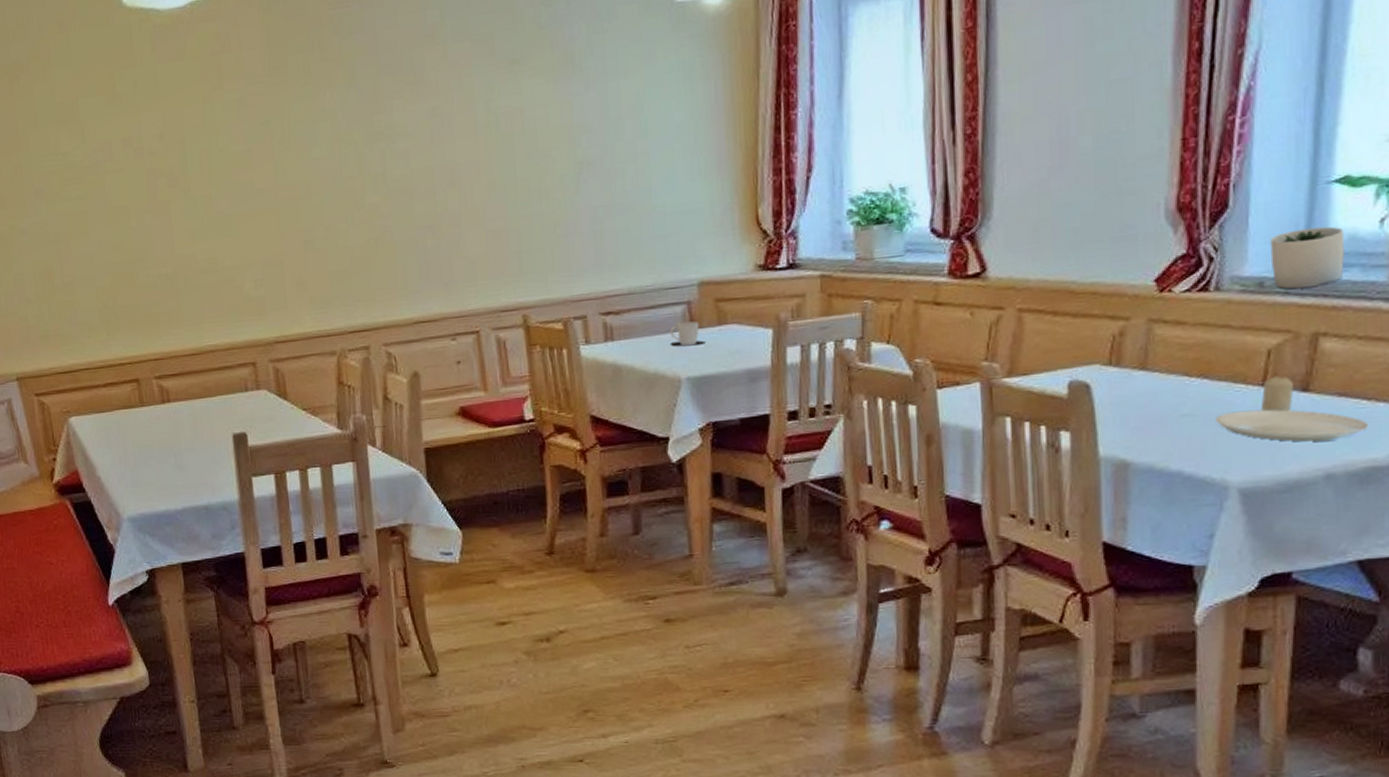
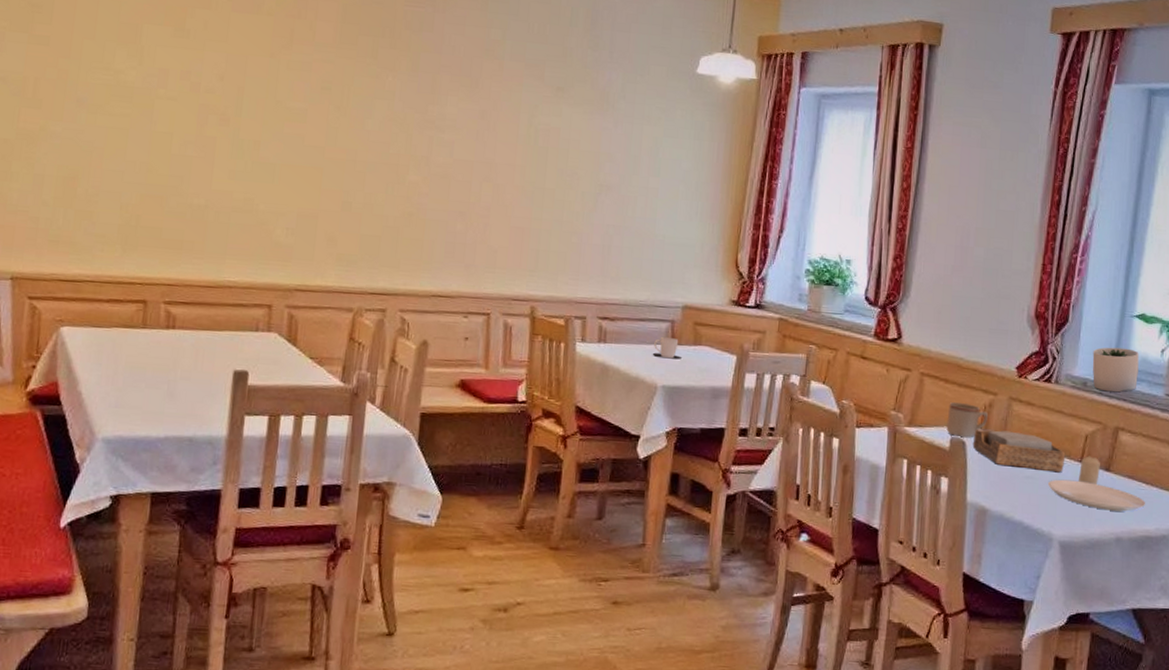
mug: none [1060,336,1120,380] -> present [946,402,989,438]
napkin holder: none [1100,361,1239,407] -> present [972,429,1066,473]

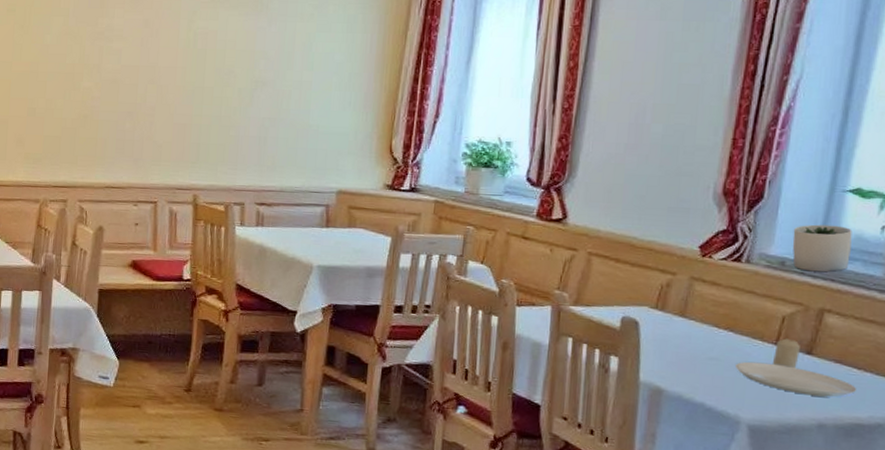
cup: present [652,336,683,360] -> none [308,220,338,241]
mug: present [946,402,989,438] -> none [616,282,666,318]
napkin holder: present [972,429,1066,473] -> none [646,308,758,355]

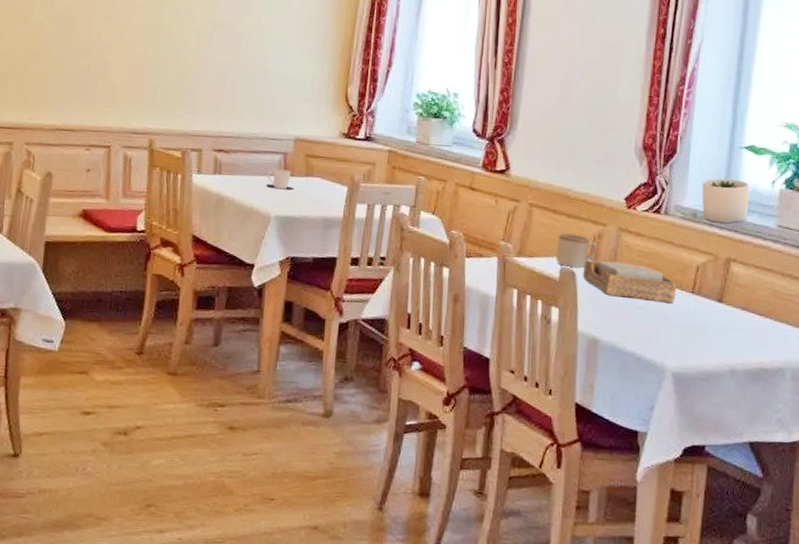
cup: none [308,220,338,241] -> present [265,168,295,191]
mug: none [616,282,666,318] -> present [556,233,598,269]
napkin holder: none [646,308,758,355] -> present [582,259,677,304]
plate: present [736,361,857,398] -> none [660,310,761,344]
candle: present [772,338,800,369] -> none [690,287,712,317]

